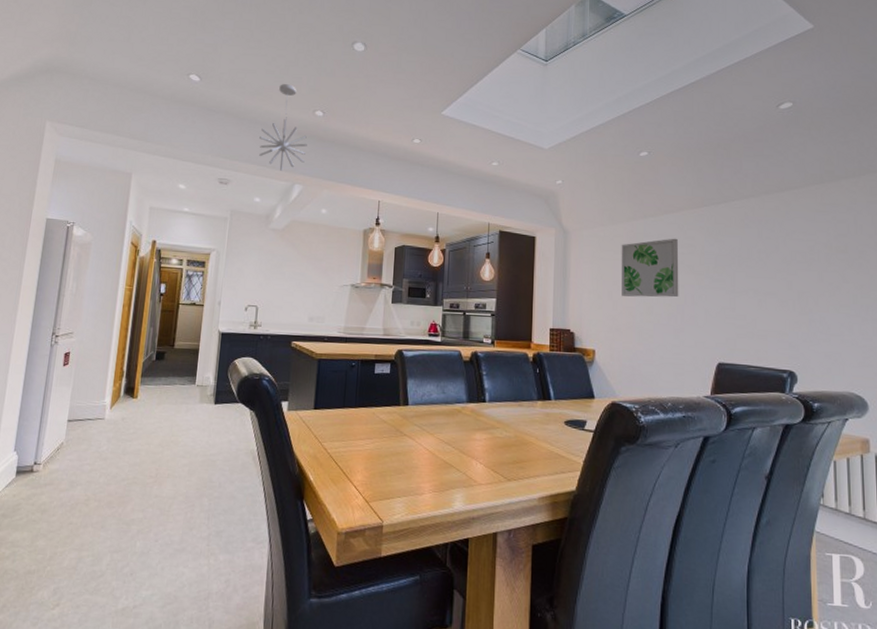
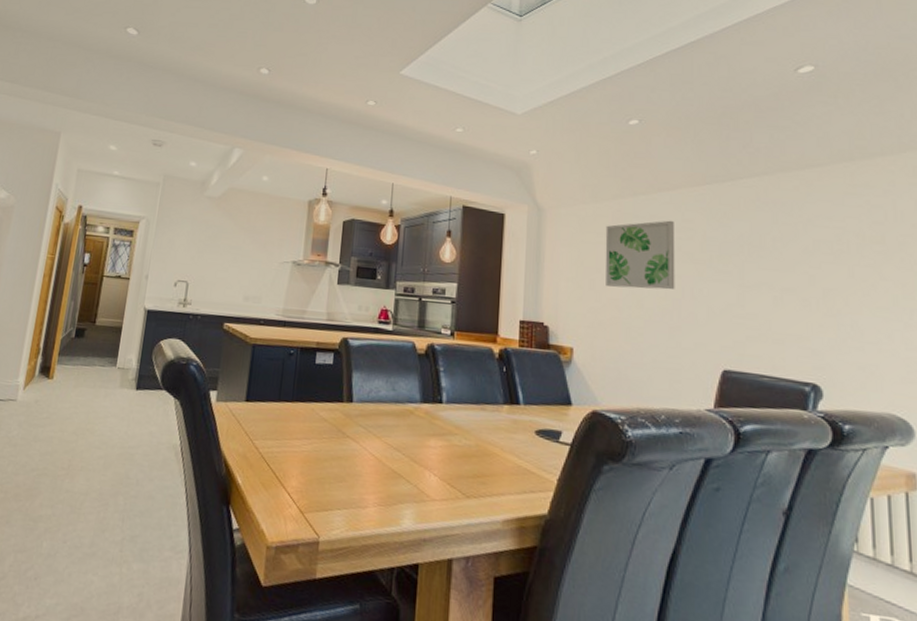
pendant light: present [259,84,307,171] -> none [197,39,250,133]

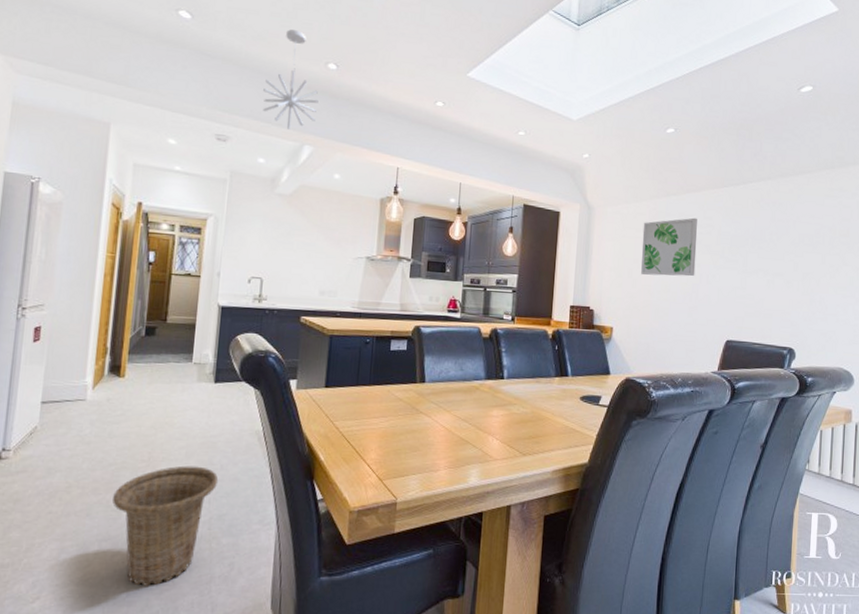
basket: none [31,477,134,609] -> present [113,465,219,586]
pendant light: none [197,39,250,133] -> present [263,29,319,129]

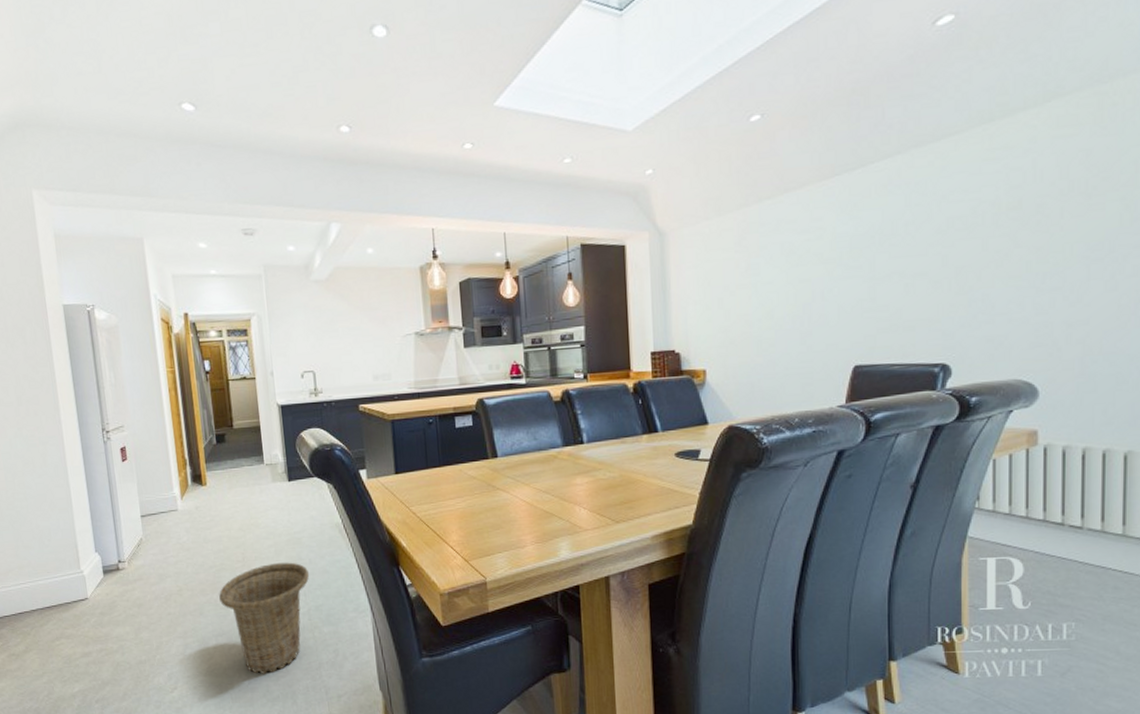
pendant light: present [263,29,319,129] -> none [279,96,338,209]
wall art: present [641,217,698,277] -> none [731,222,805,302]

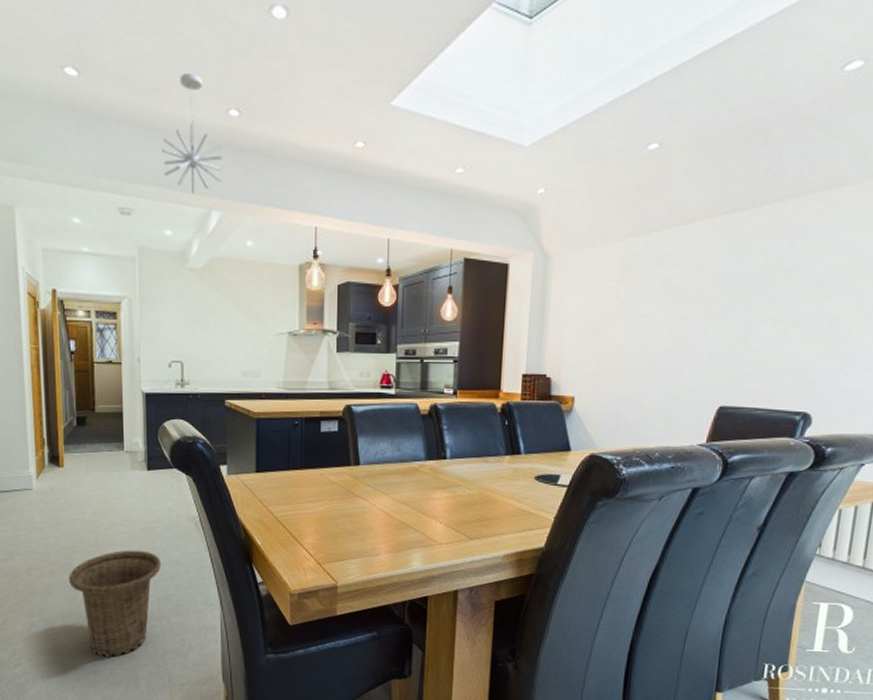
pendant light: none [279,96,338,209] -> present [162,74,222,194]

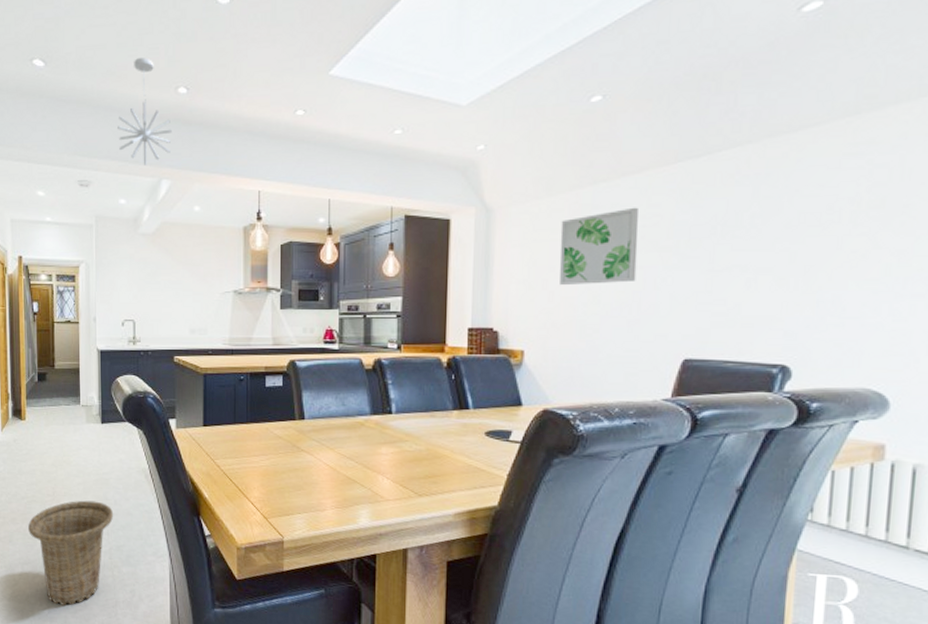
wall art: none [611,257,687,333] -> present [559,207,639,285]

